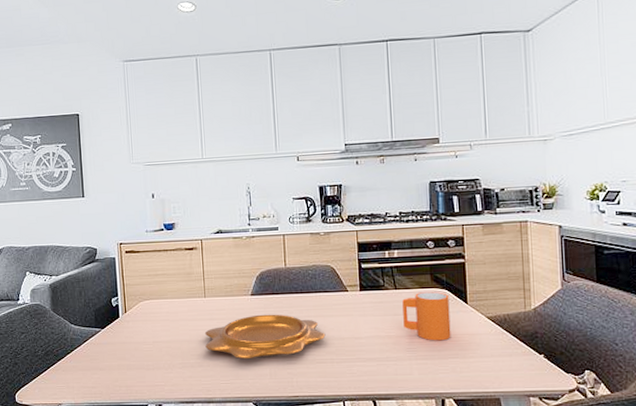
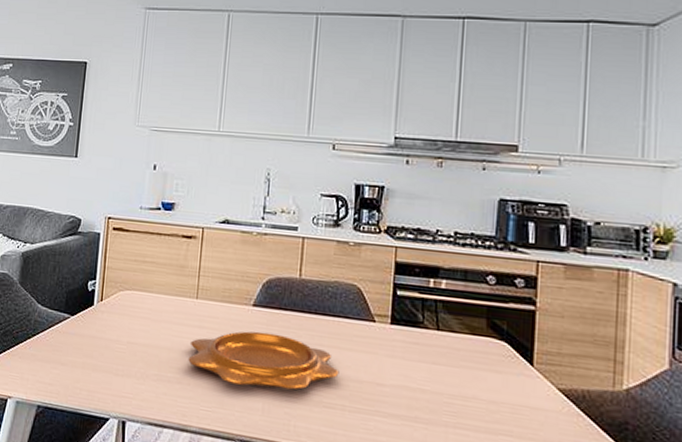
mug: present [402,291,451,341] -> none [443,339,509,410]

